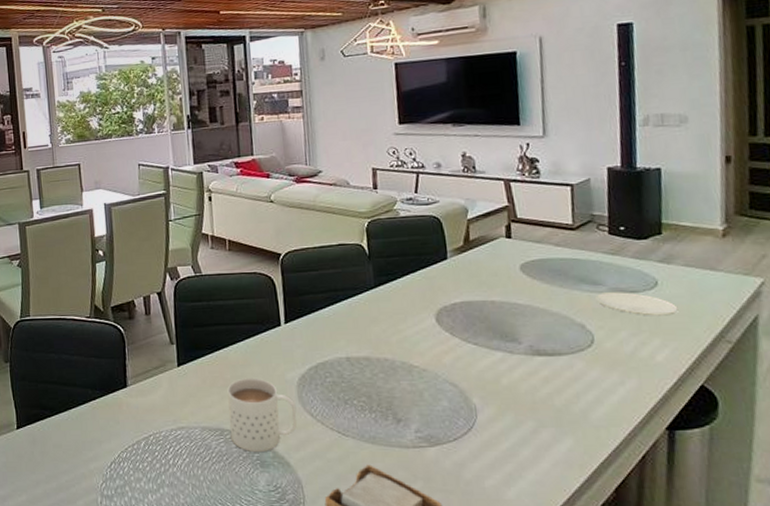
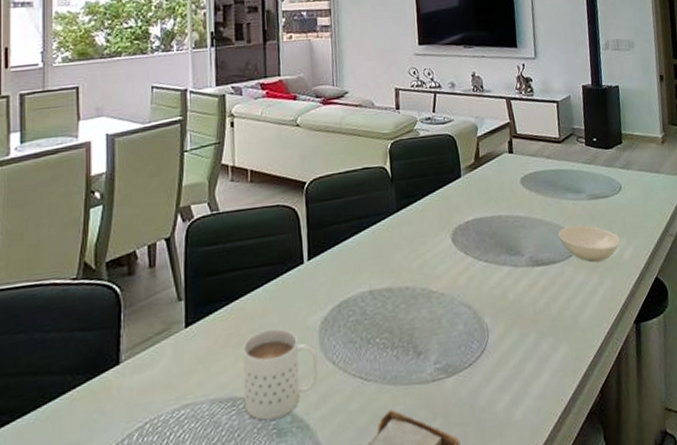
soup bowl: none [566,318,653,360] -> present [557,224,621,262]
plate: present [595,292,679,316] -> none [578,197,637,218]

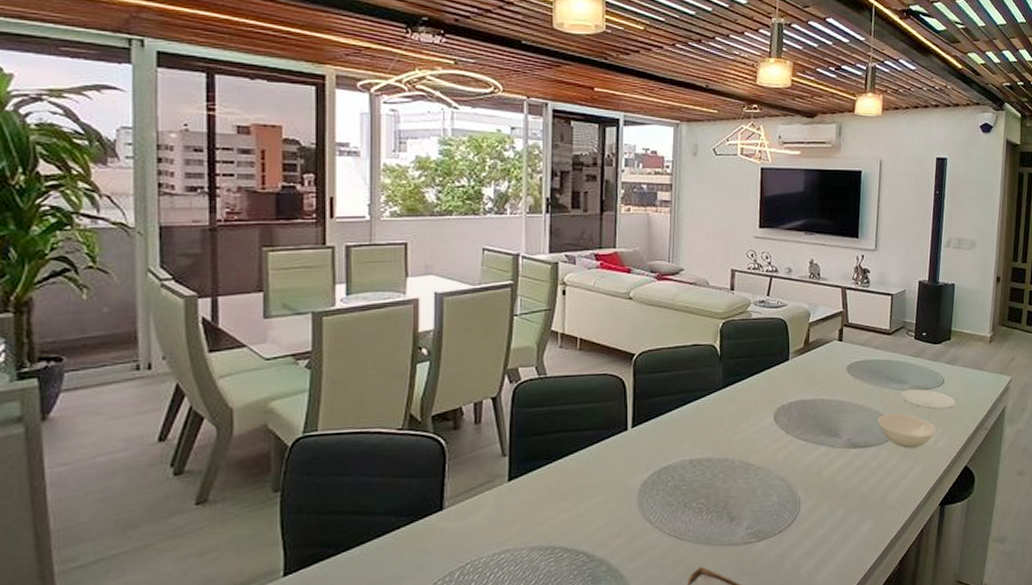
mug: present [242,327,318,421] -> none [562,487,635,569]
plate: none [578,197,637,218] -> present [900,389,956,410]

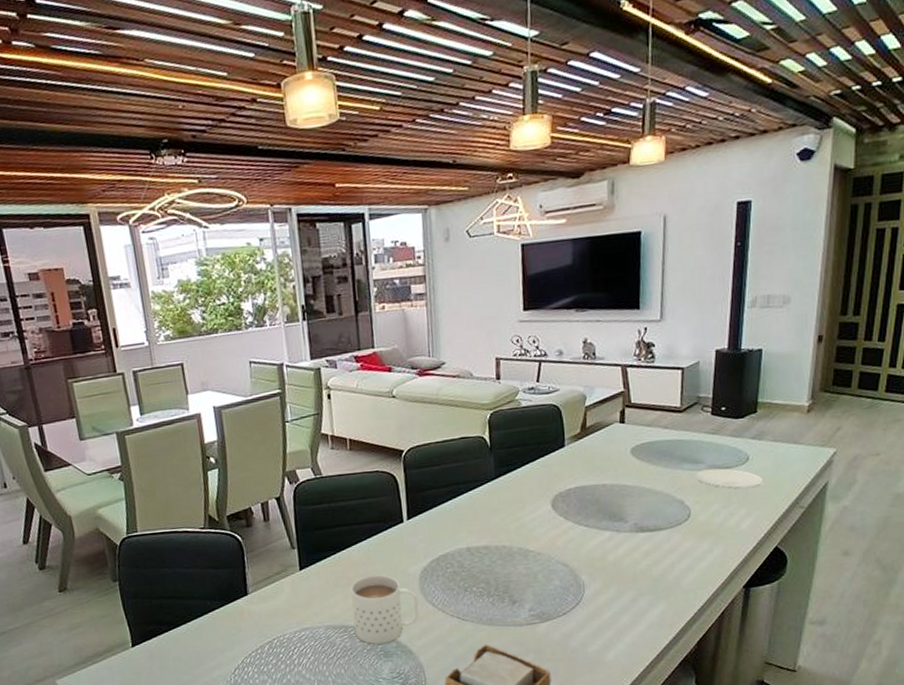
mug: none [562,487,635,569] -> present [350,574,419,645]
soup bowl: present [877,413,937,448] -> none [668,494,740,531]

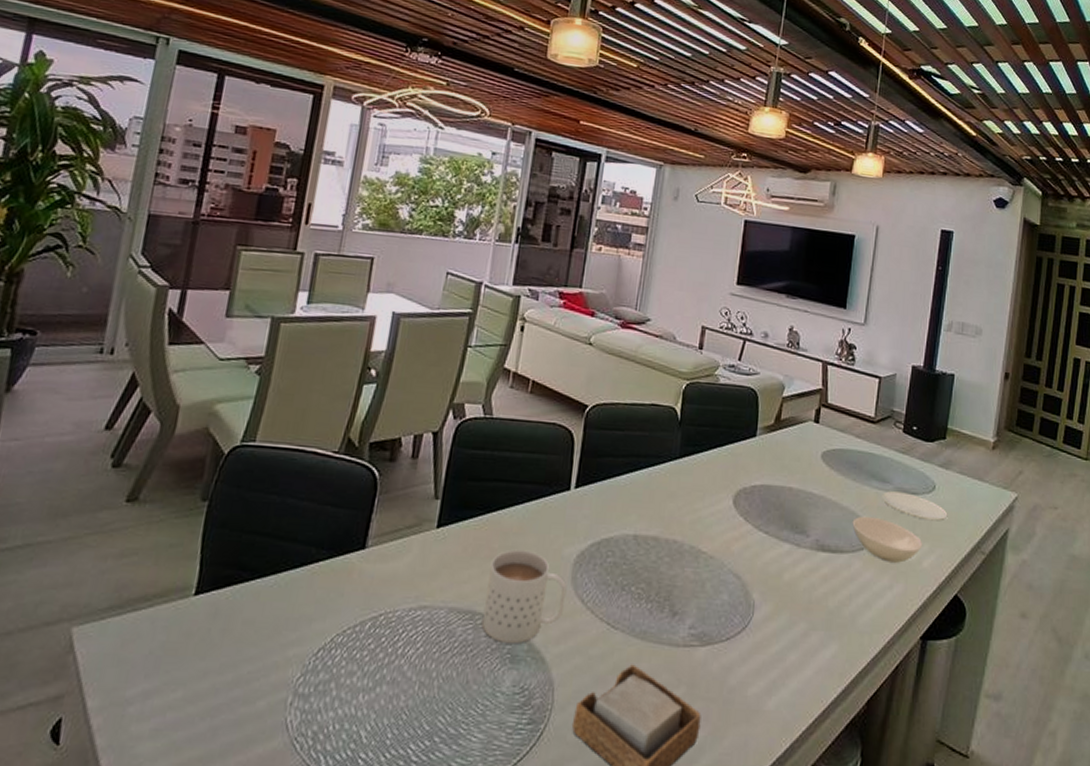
soup bowl: none [668,494,740,531] -> present [852,516,923,563]

